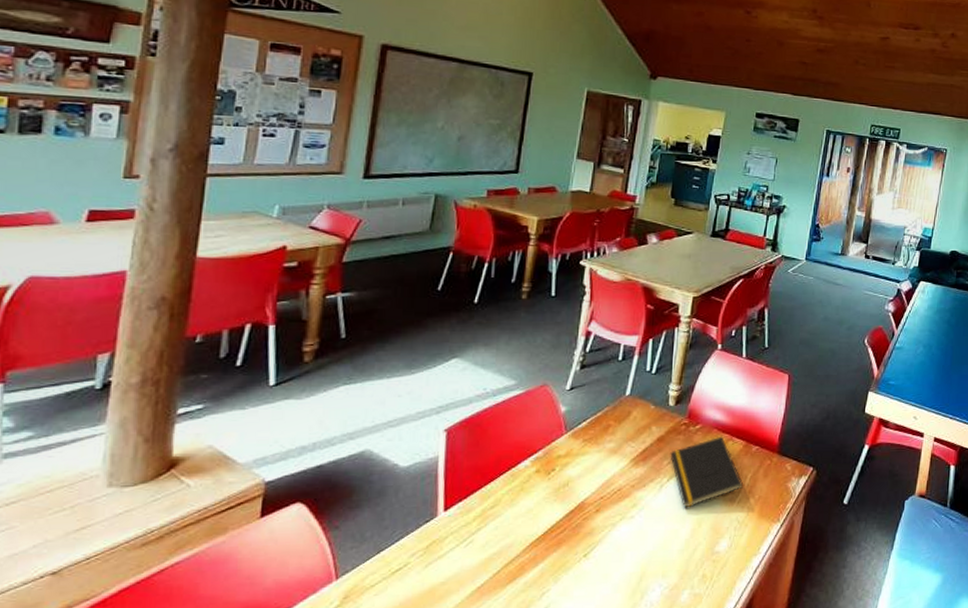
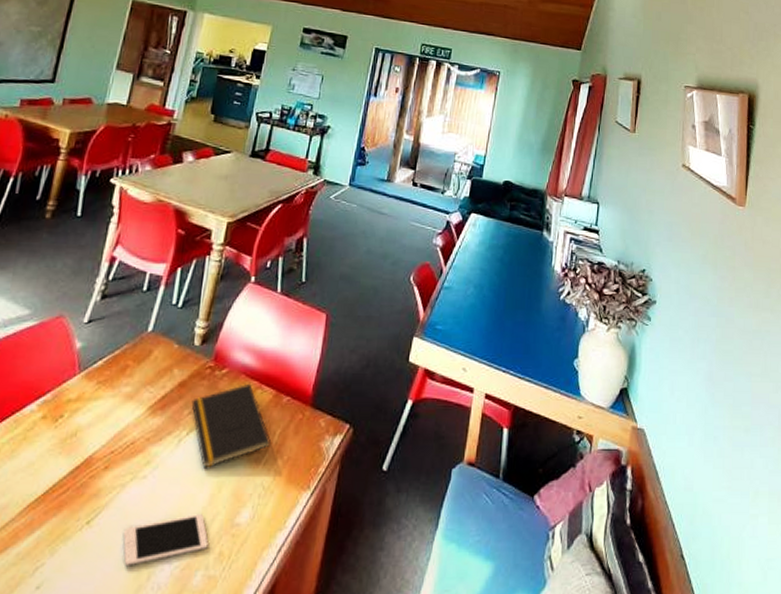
cell phone: none [617,545,693,589] -> present [123,514,209,567]

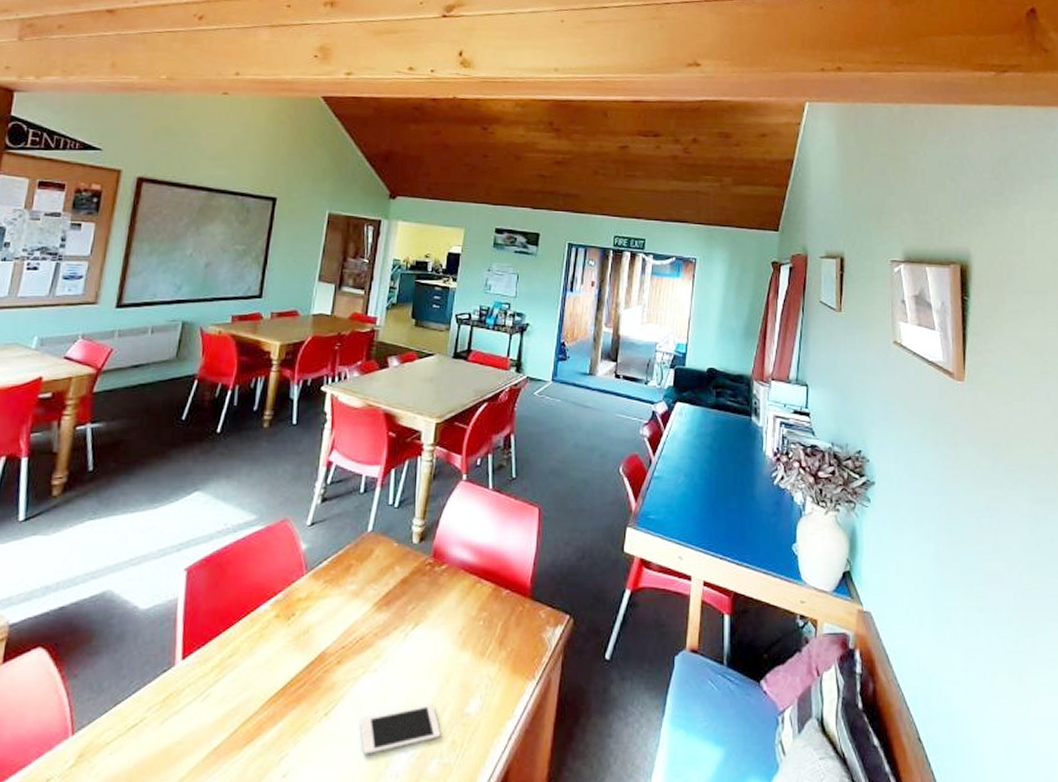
notepad: present [192,383,271,468] -> none [415,578,493,661]

